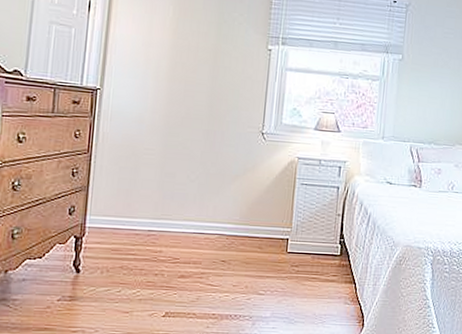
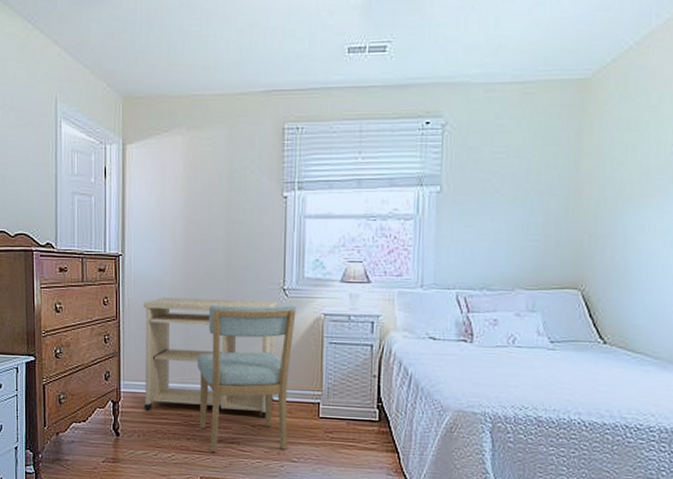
desk: none [110,133,256,253] -> present [143,297,277,418]
chair: none [169,143,273,288] -> present [196,304,296,453]

